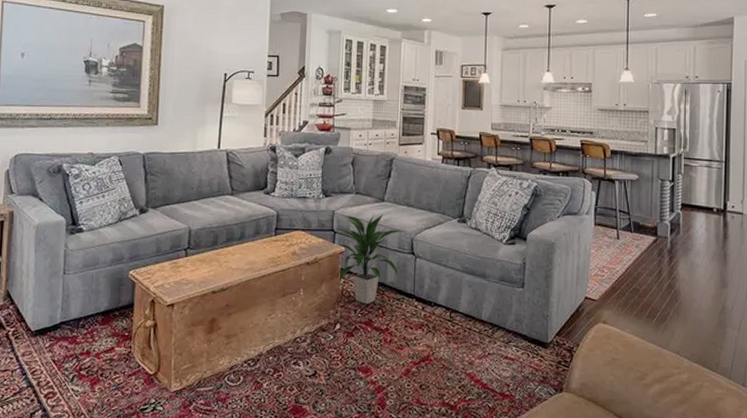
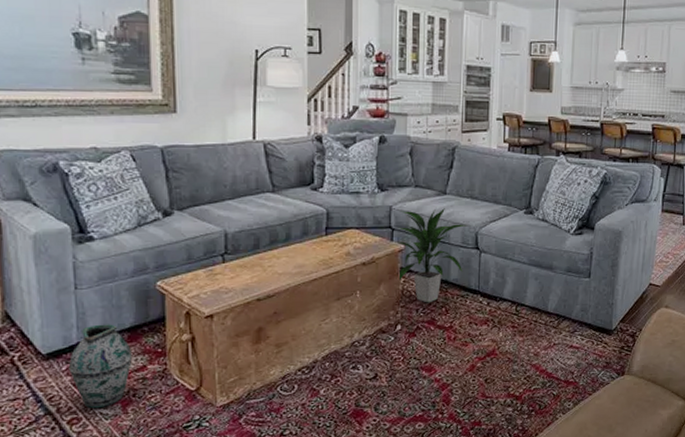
vase: none [50,307,104,384] -> present [68,324,133,408]

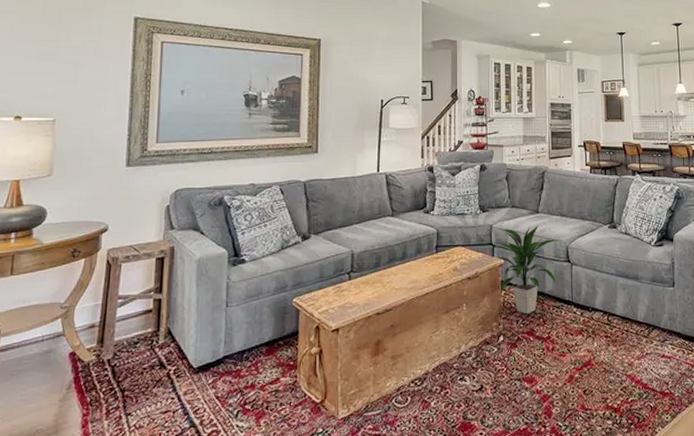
vase: present [68,324,133,408] -> none [214,338,269,420]

